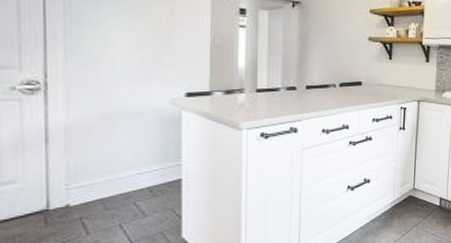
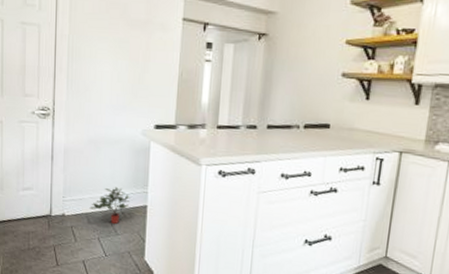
potted plant: none [105,164,161,206] -> present [89,187,132,225]

